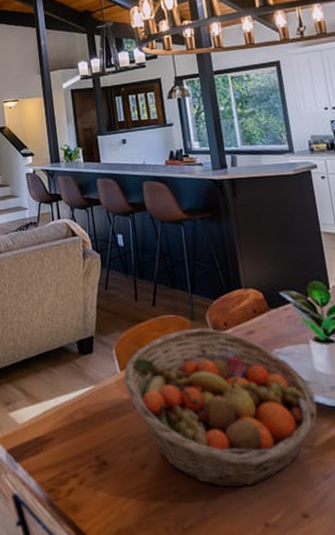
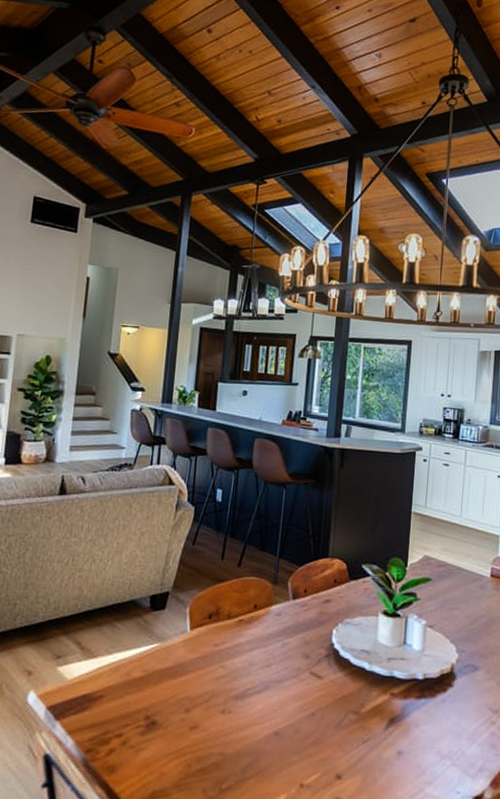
fruit basket: present [123,328,318,488] -> none [191,592,372,751]

